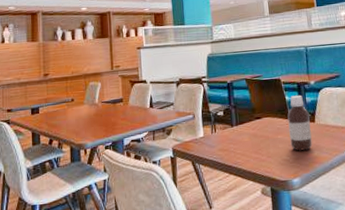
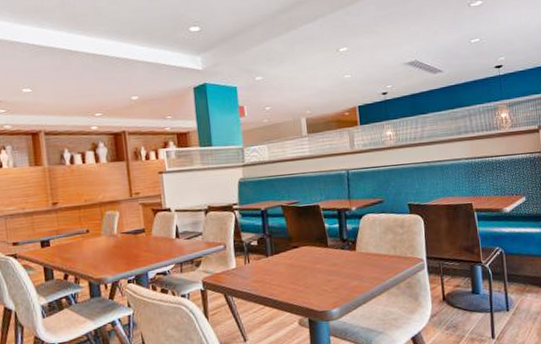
bottle: present [287,95,312,151] -> none [326,222,353,281]

